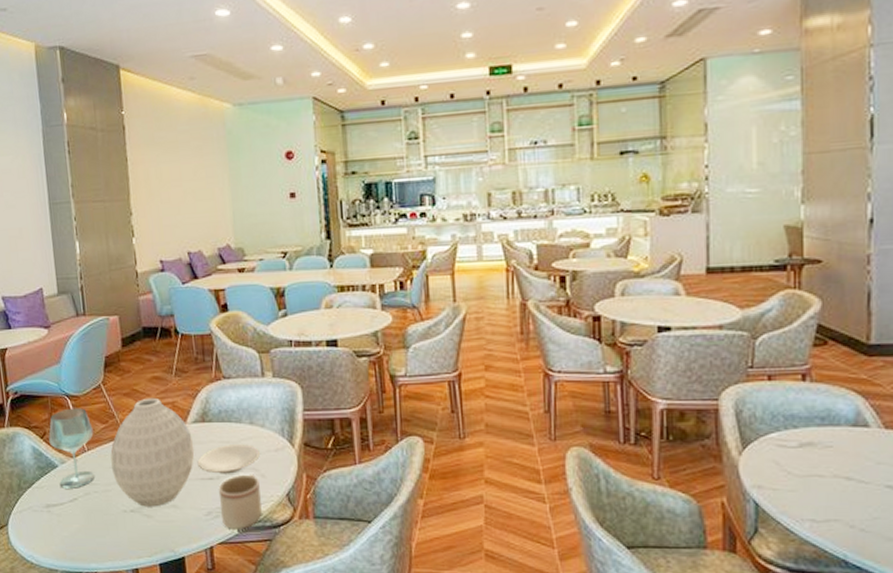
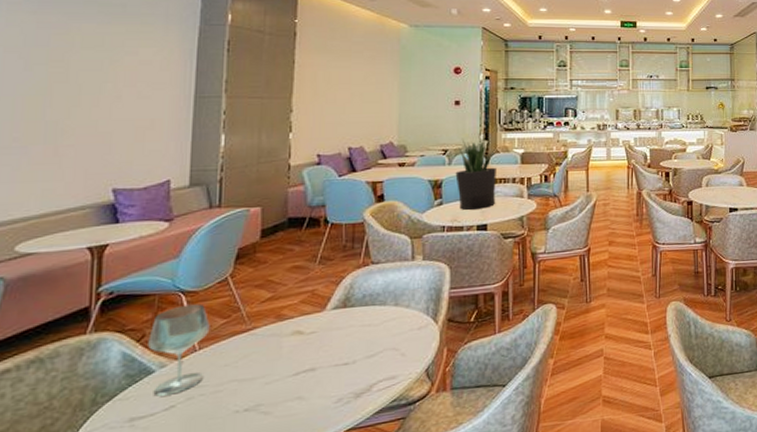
vase: present [110,397,195,507] -> none [227,287,331,404]
saucer: present [197,443,260,474] -> none [332,325,402,358]
mug: present [218,474,262,531] -> none [352,354,398,414]
planter: none [298,239,344,322] -> present [455,139,496,210]

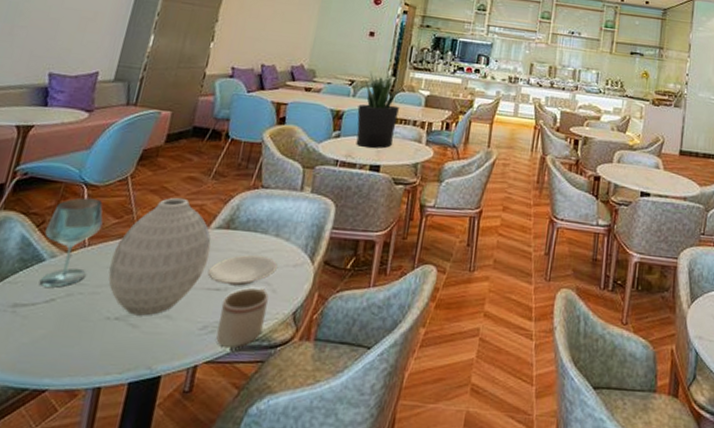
vase: none [227,287,331,404] -> present [108,197,211,316]
saucer: none [332,325,402,358] -> present [207,254,278,286]
mug: none [352,354,398,414] -> present [216,288,269,349]

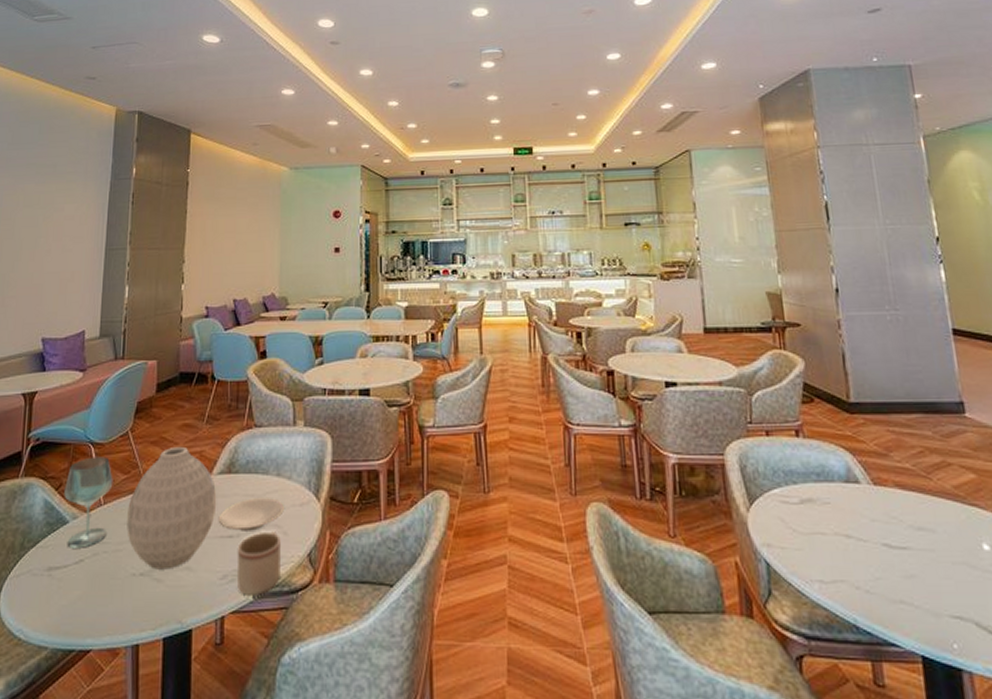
planter: present [356,72,401,148] -> none [336,290,379,371]

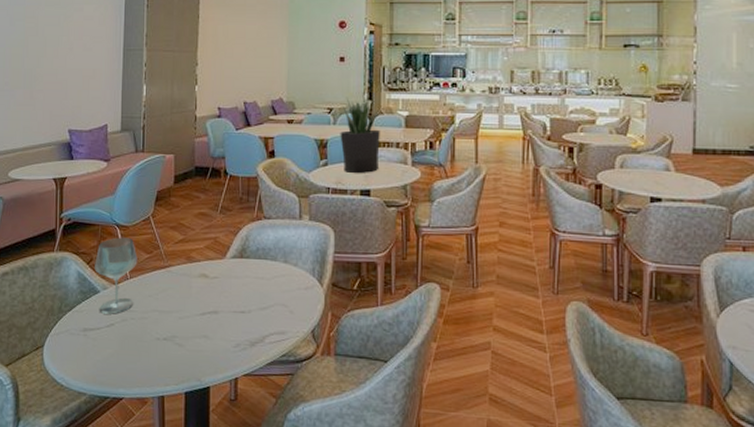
vase: present [127,446,217,570] -> none [151,232,230,337]
saucer: present [218,497,284,531] -> none [231,280,290,309]
mug: present [237,531,281,597] -> none [248,310,287,364]
planter: none [336,290,379,371] -> present [340,98,380,173]

